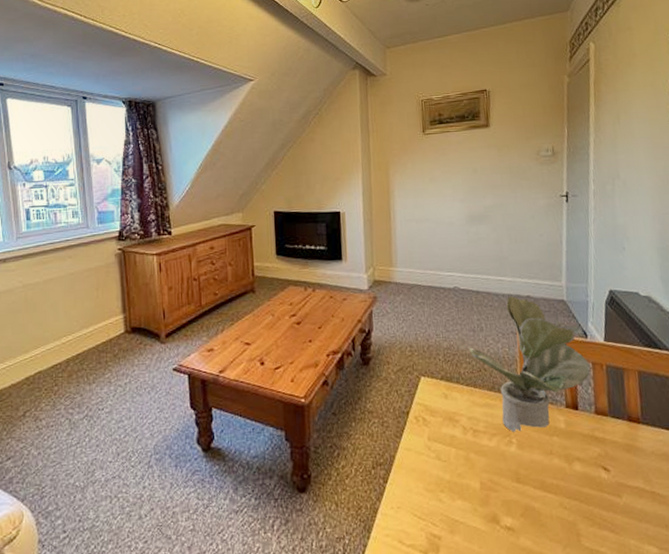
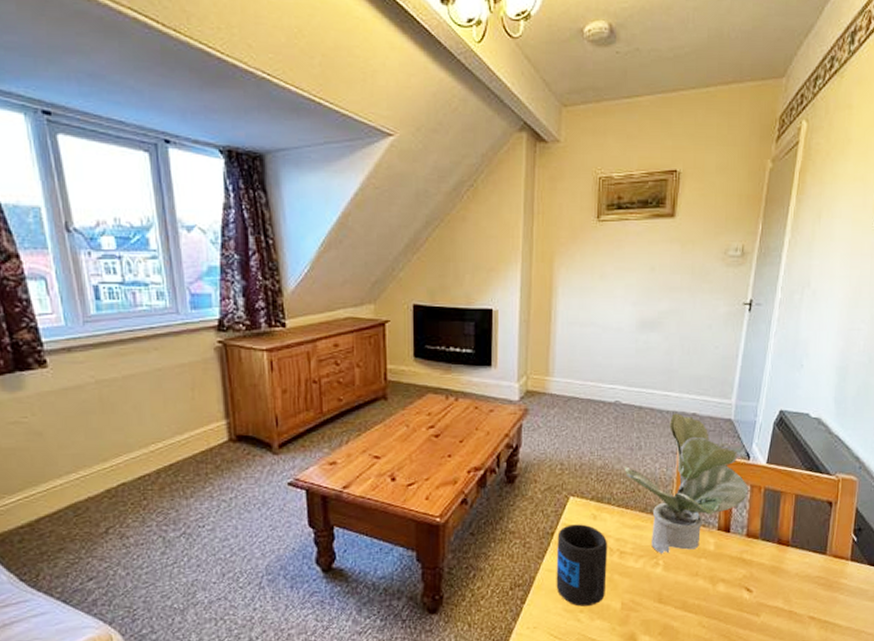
mug: none [412,403,464,486] -> present [556,524,608,607]

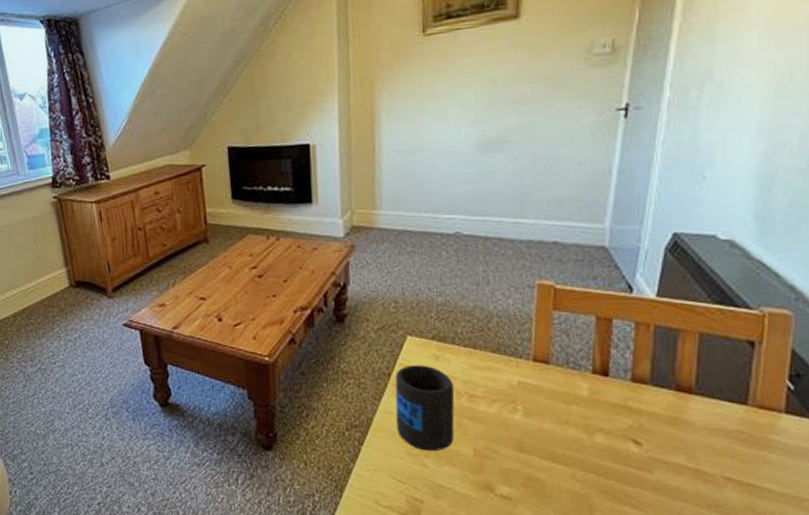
potted plant: present [624,413,747,554] -> none [469,242,631,399]

